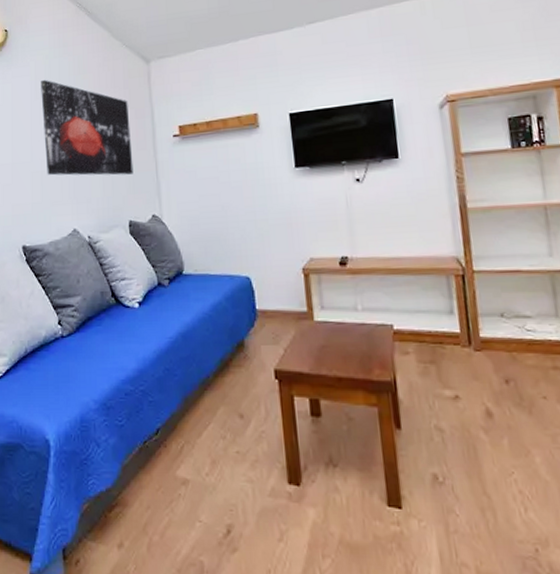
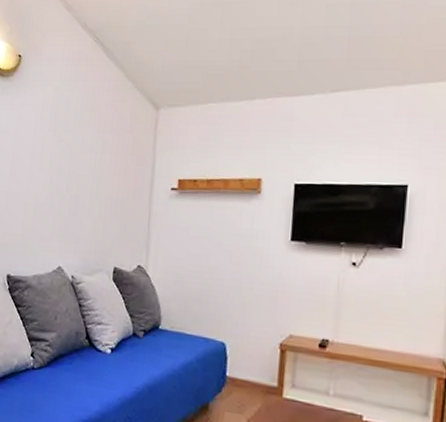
wall art: present [41,79,133,176] -> none [40,111,131,221]

